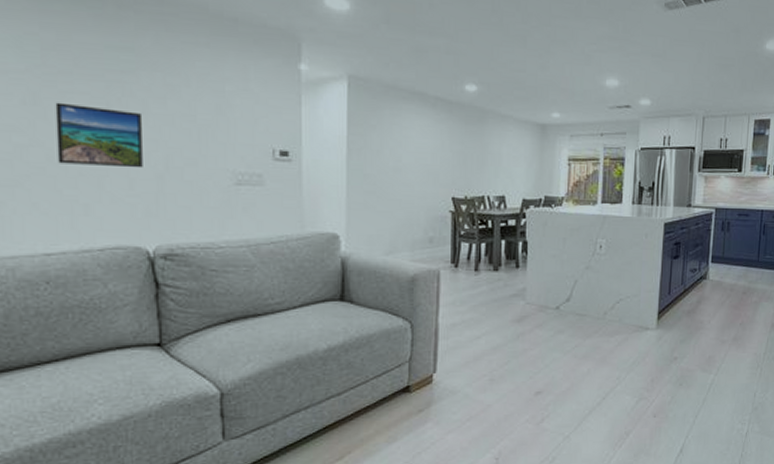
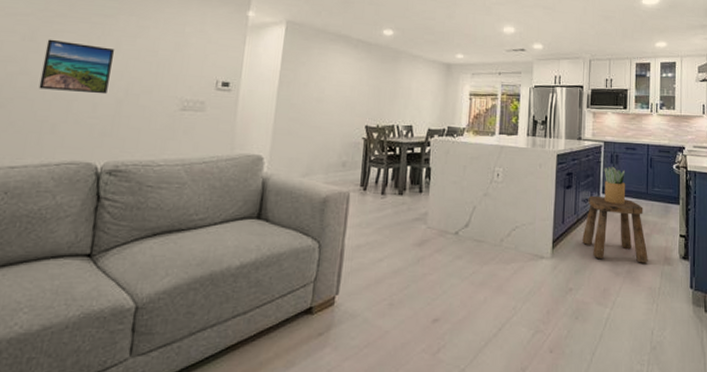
stool: none [689,265,755,331] -> present [582,195,648,263]
potted plant: none [713,233,737,273] -> present [604,166,626,204]

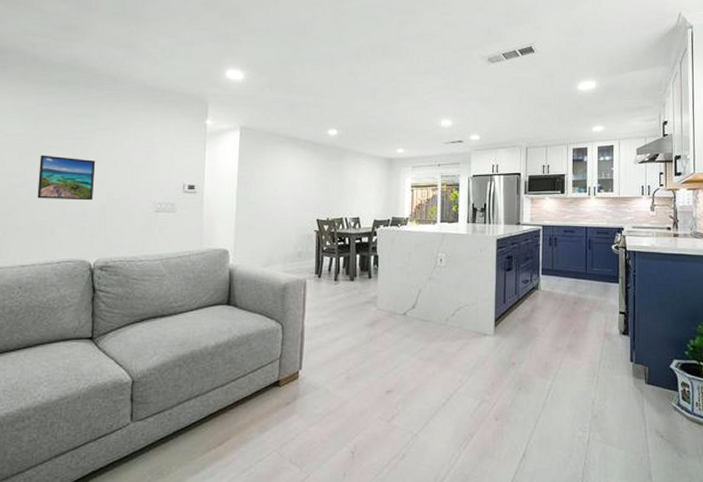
stool: present [582,195,648,263] -> none [523,277,588,339]
potted plant: present [604,166,626,204] -> none [543,248,565,284]

